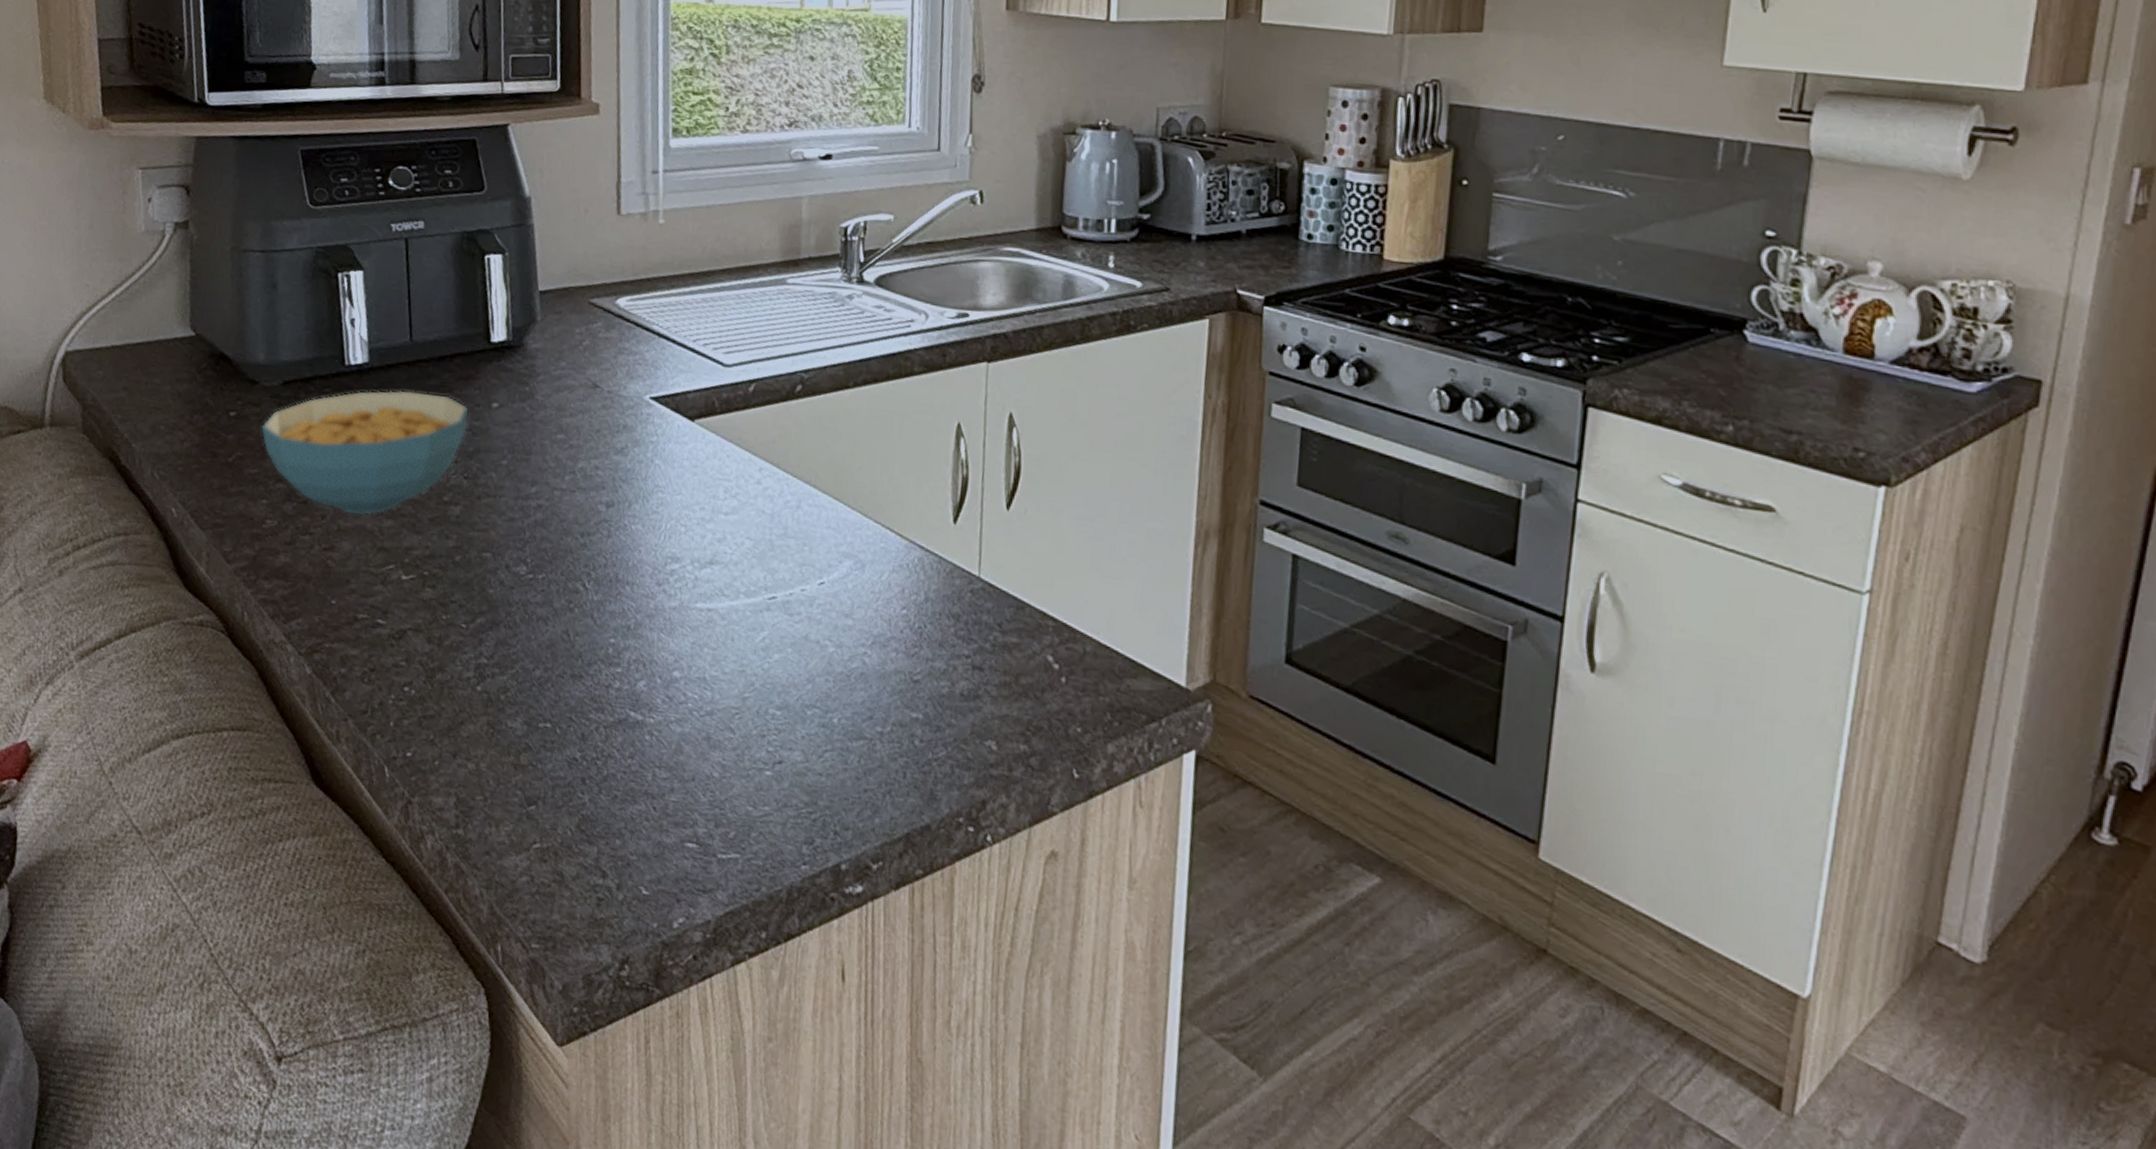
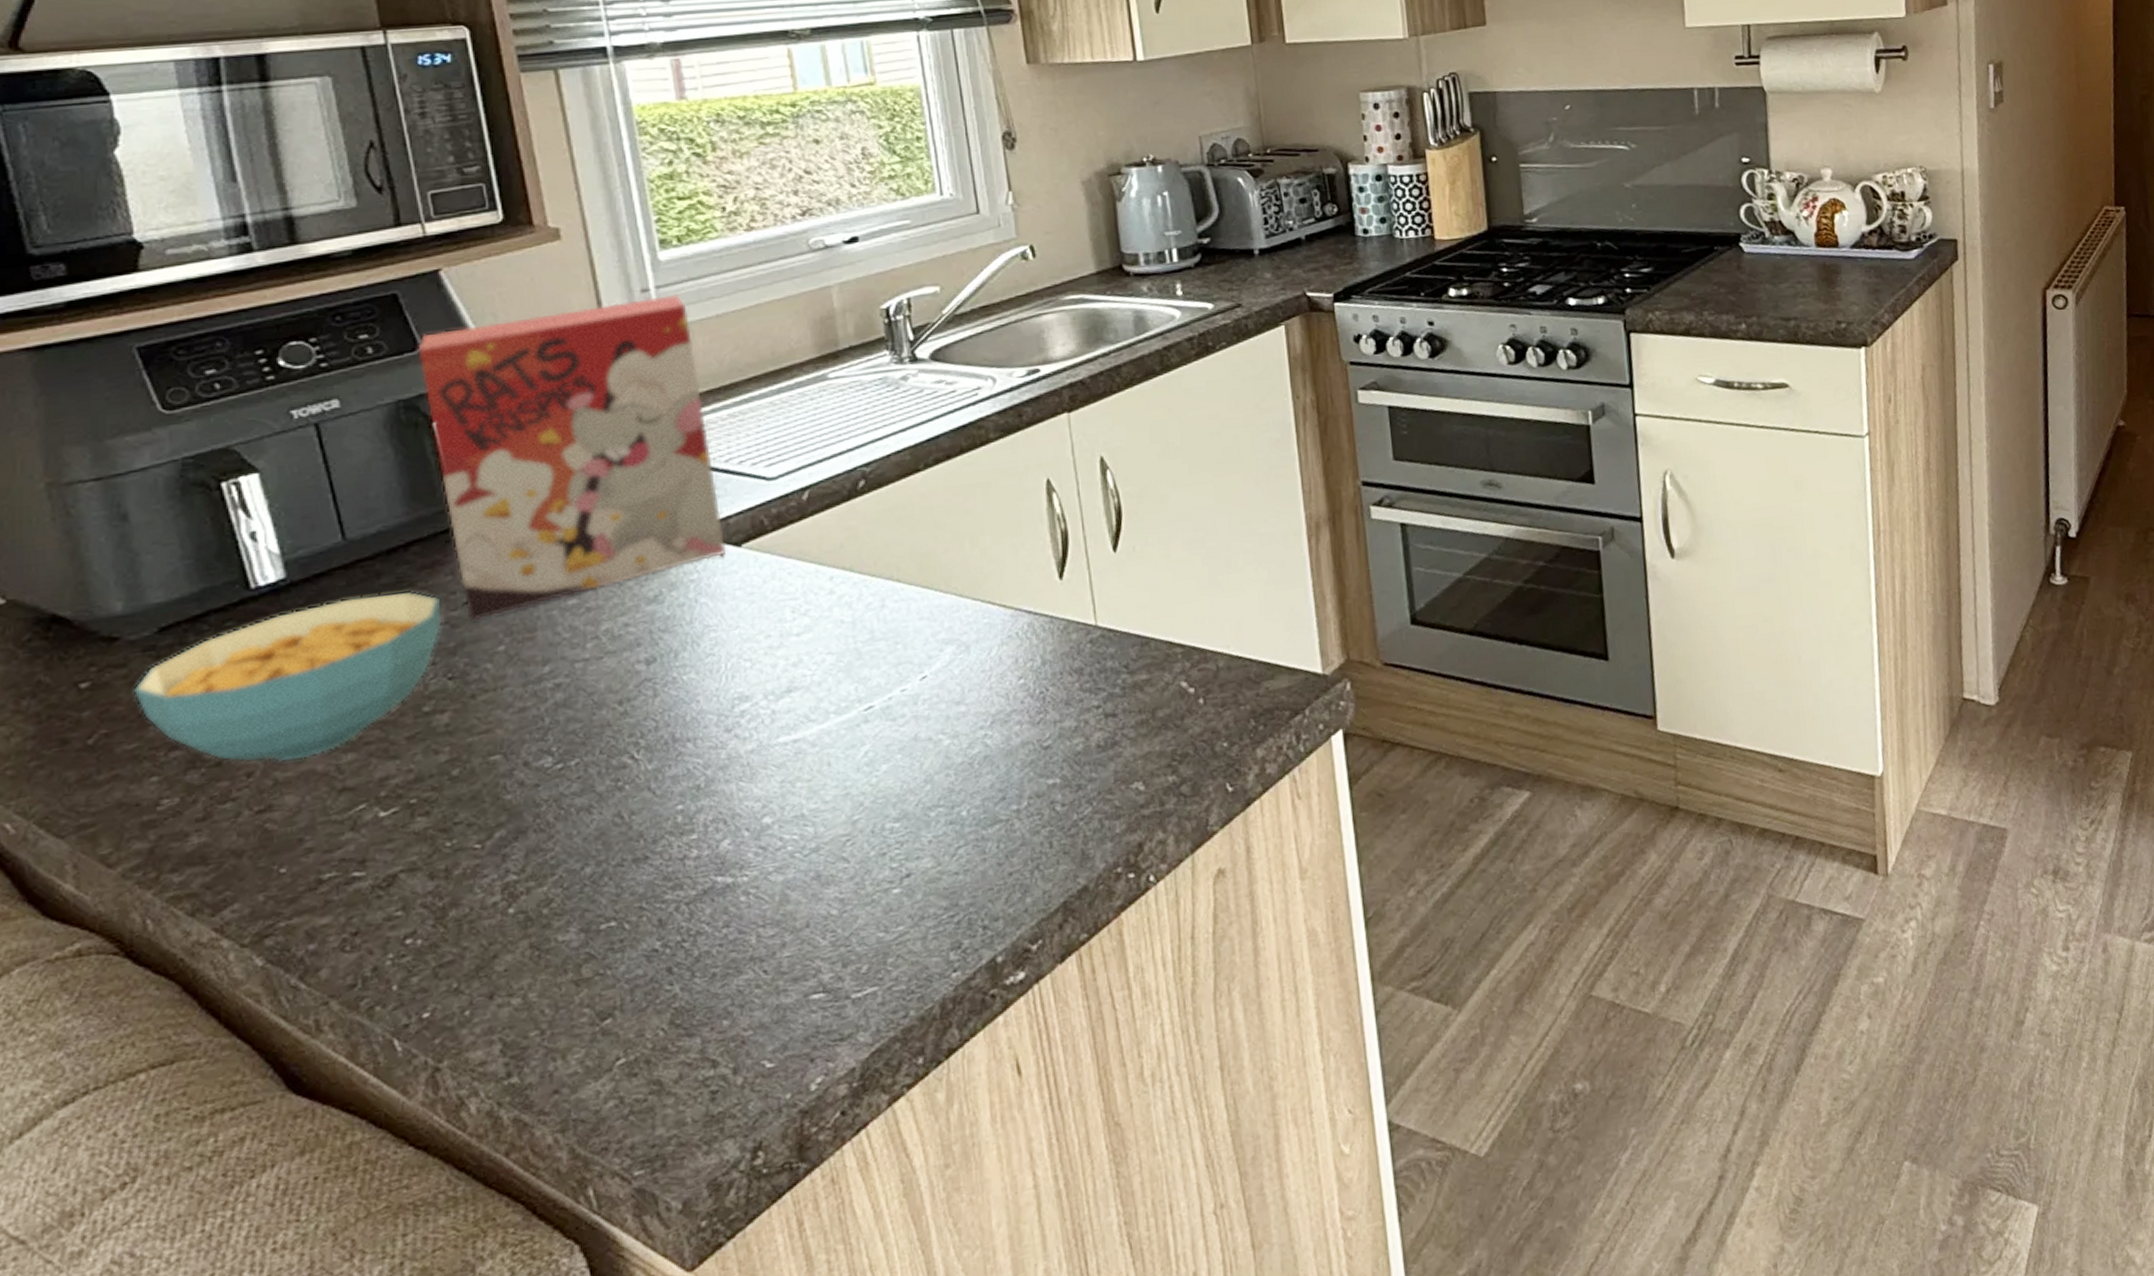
cereal box: none [483,178,686,434] -> present [418,294,727,621]

